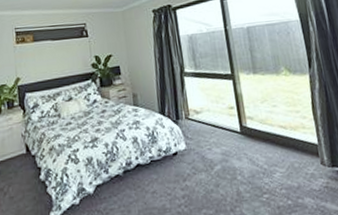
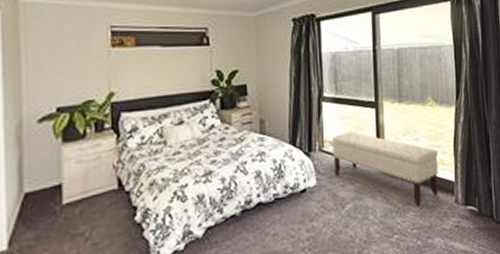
bench: none [196,101,302,168] -> present [332,131,439,207]

